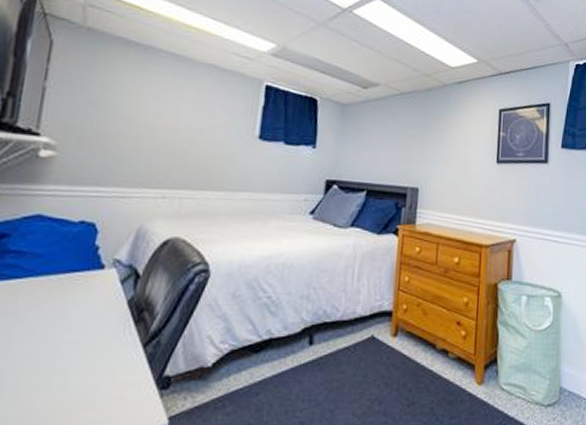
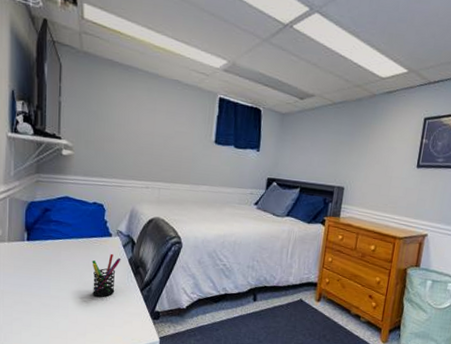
pen holder: none [64,294,117,363] -> present [92,253,121,297]

